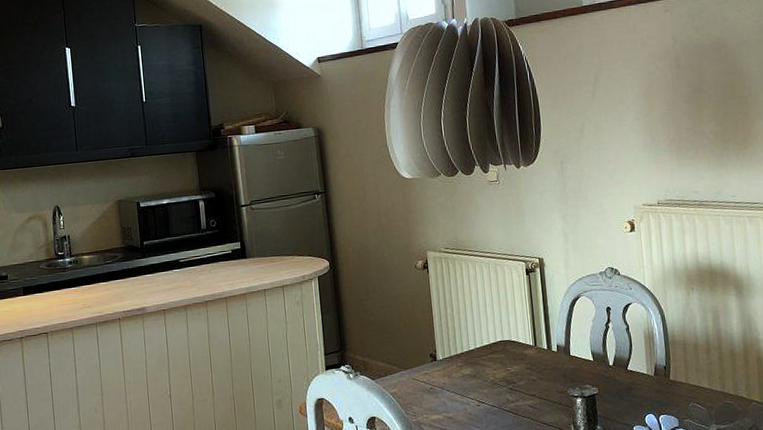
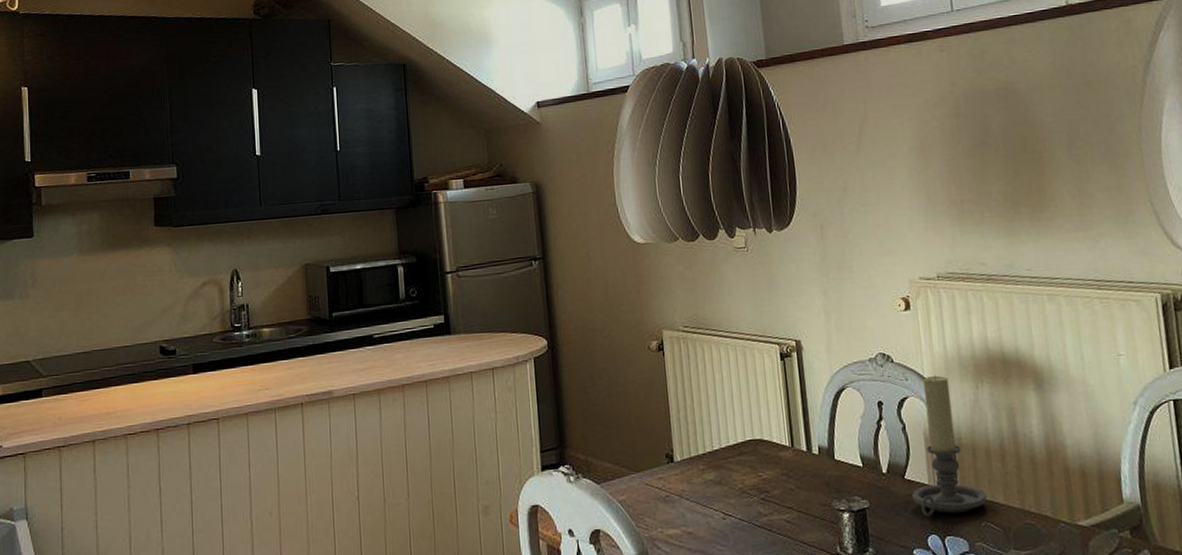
candle holder: none [633,285,694,400] -> present [911,375,987,517]

